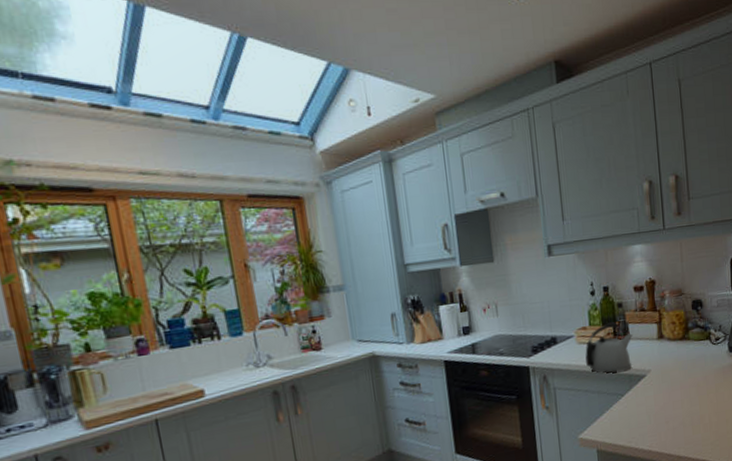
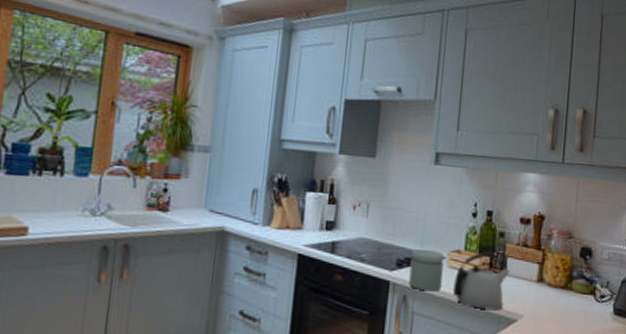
jar: none [543,332,575,369] -> present [408,248,444,292]

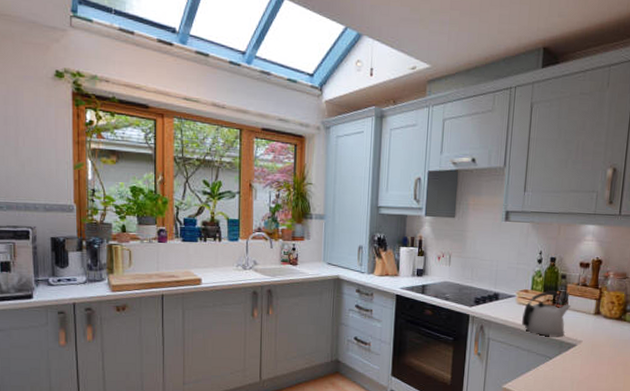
jar: present [408,248,444,292] -> none [485,289,514,323]

